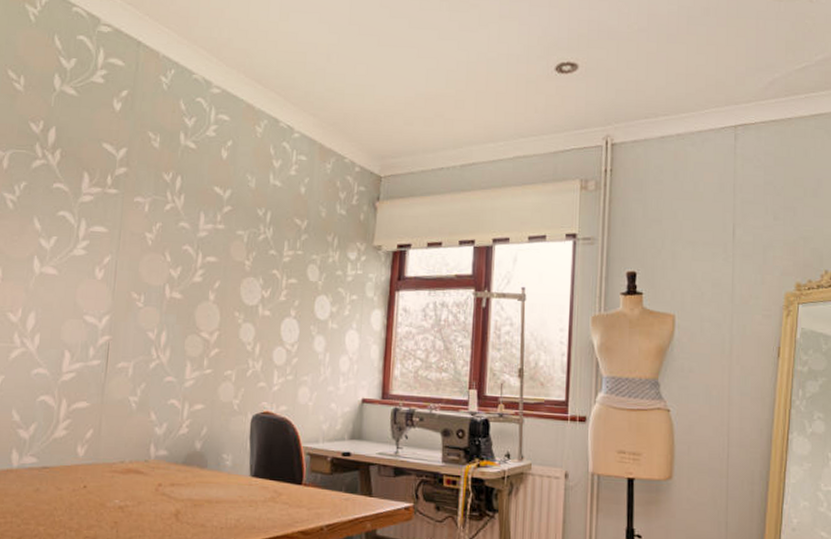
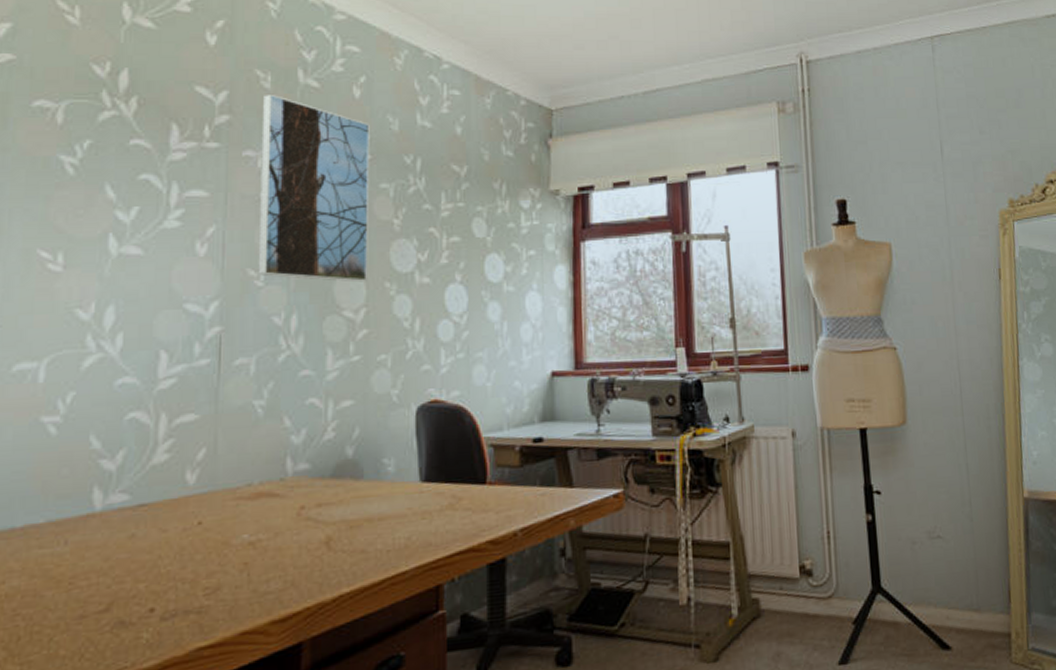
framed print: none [139,152,233,310] -> present [258,93,370,282]

